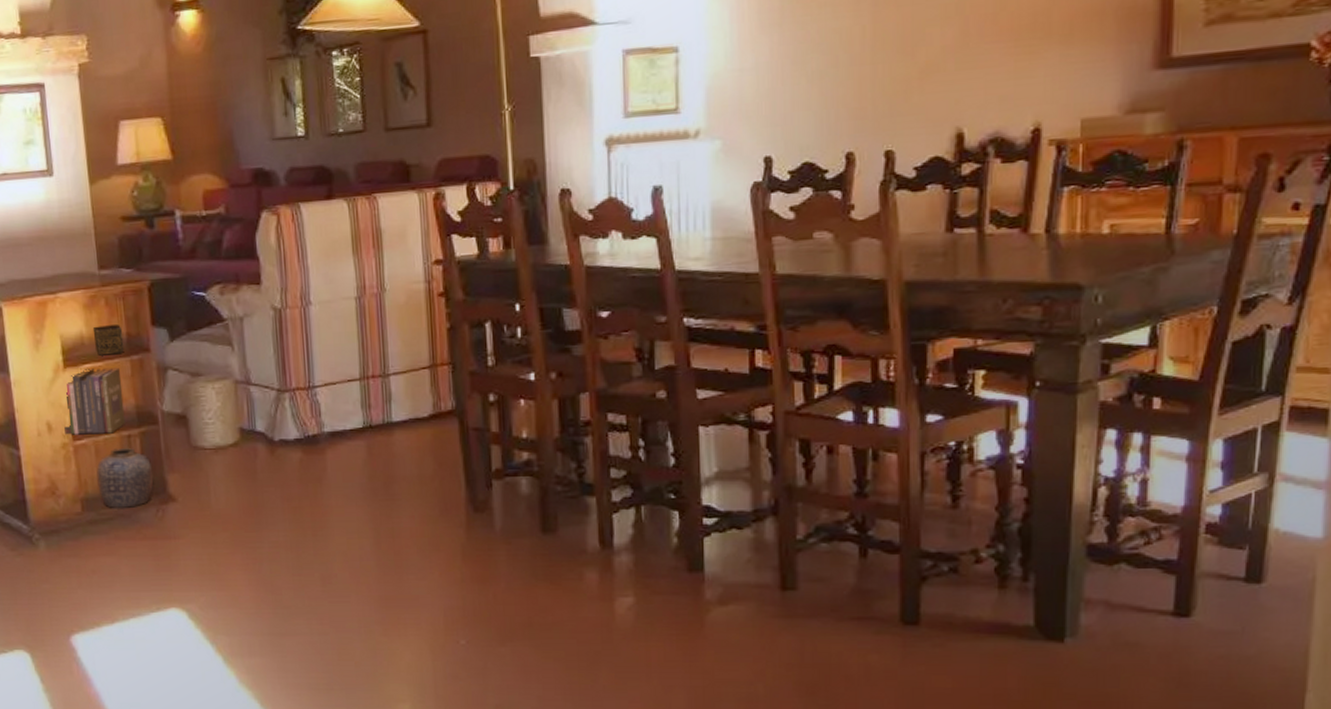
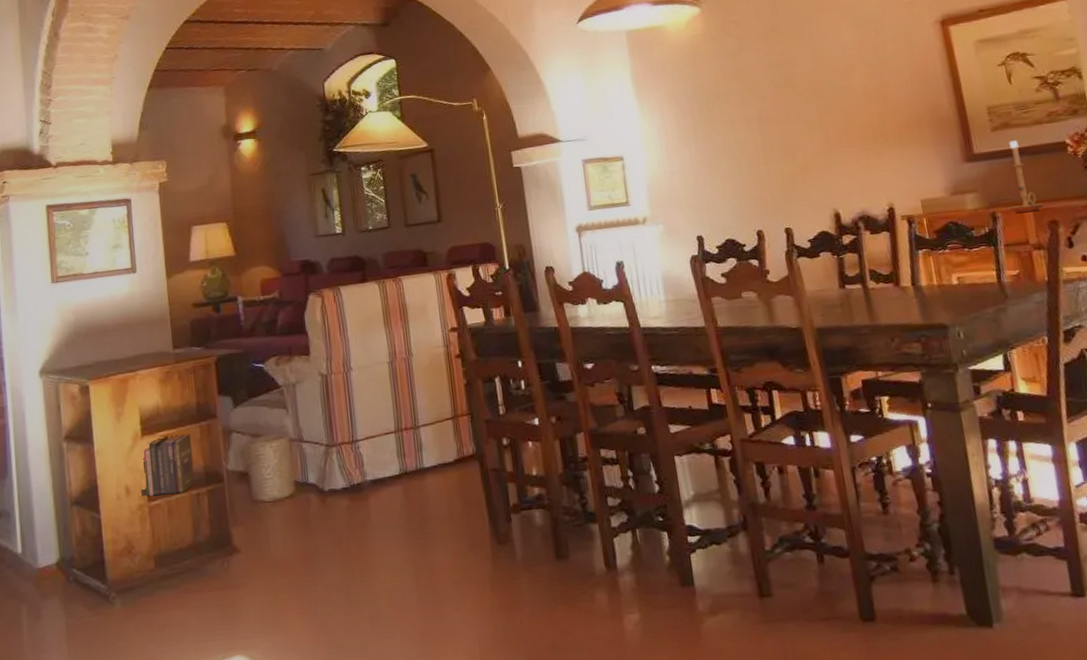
decorative box: present [92,325,125,356] -> none [167,395,195,424]
decorative jar: present [96,448,154,508] -> none [169,505,220,563]
candle holder: none [1205,39,1257,143] -> present [1009,140,1044,214]

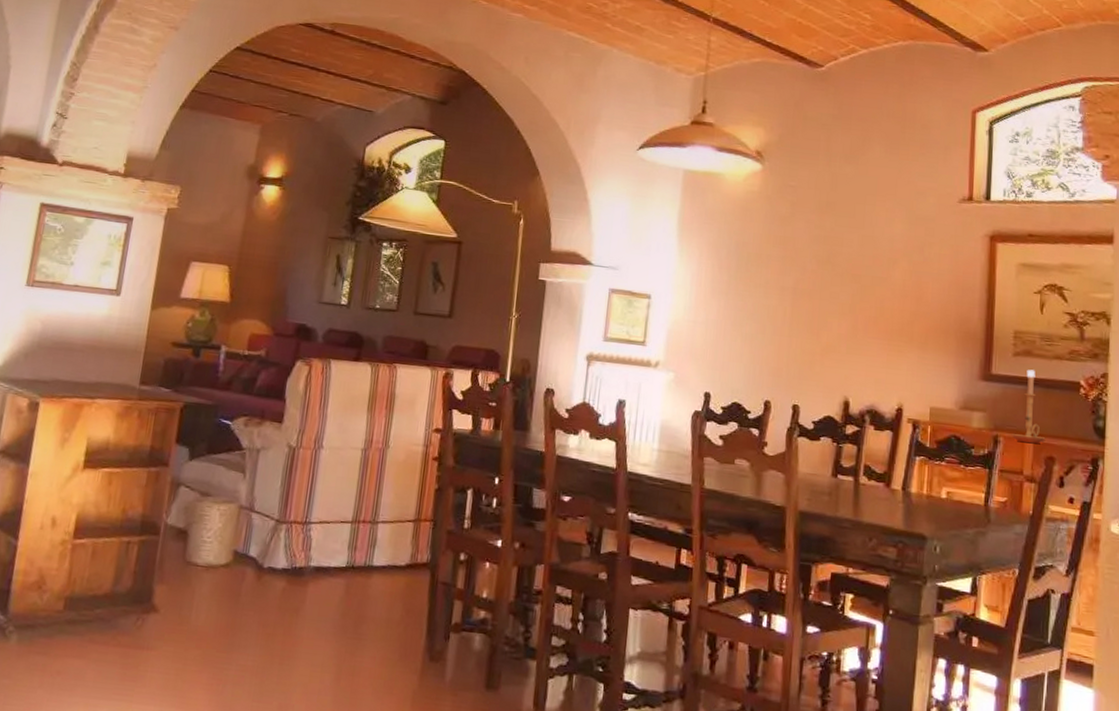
books: present [141,433,195,497] -> none [67,473,136,538]

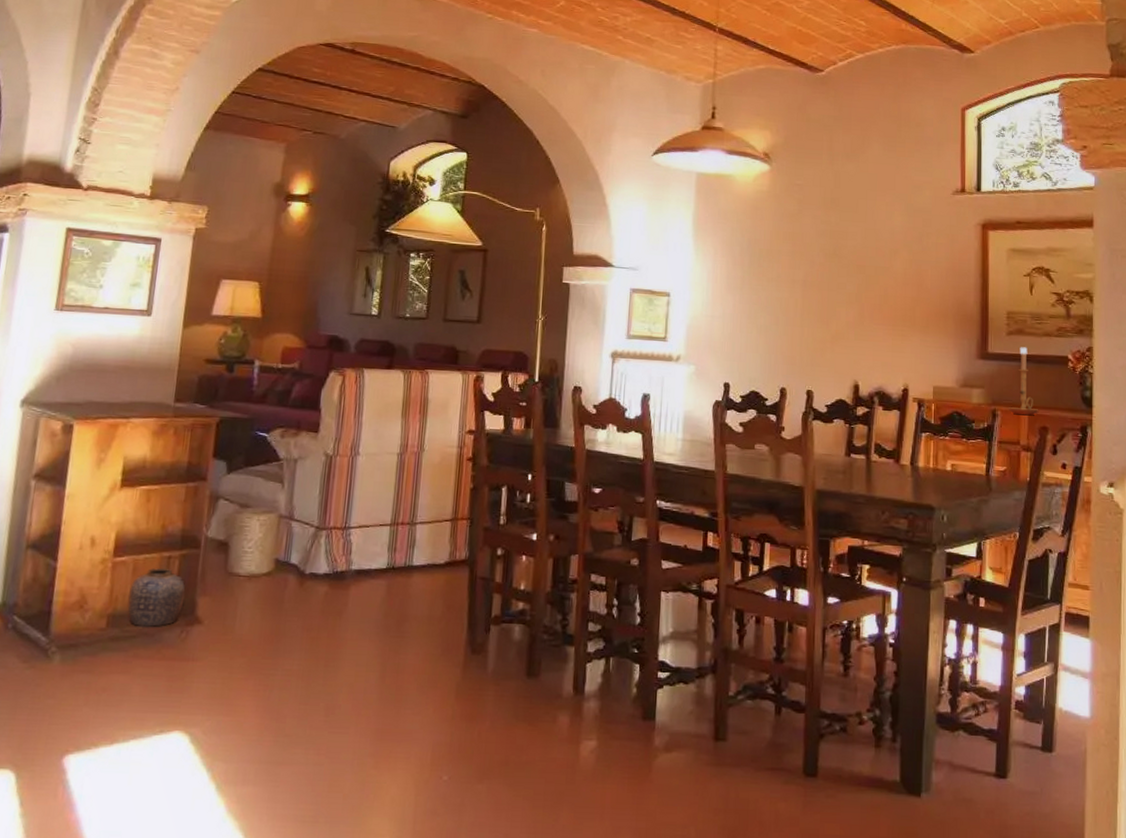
decorative jar: none [85,552,143,613] -> present [127,568,186,627]

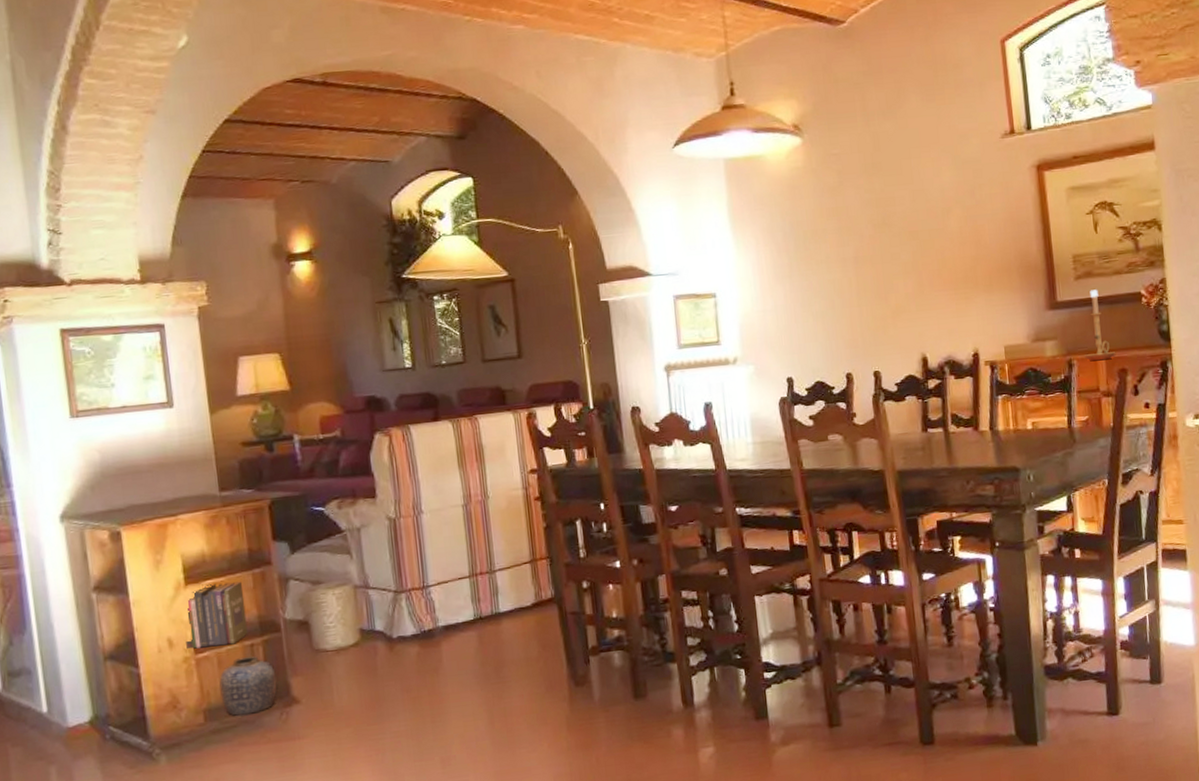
books: none [107,490,174,554] -> present [186,581,248,650]

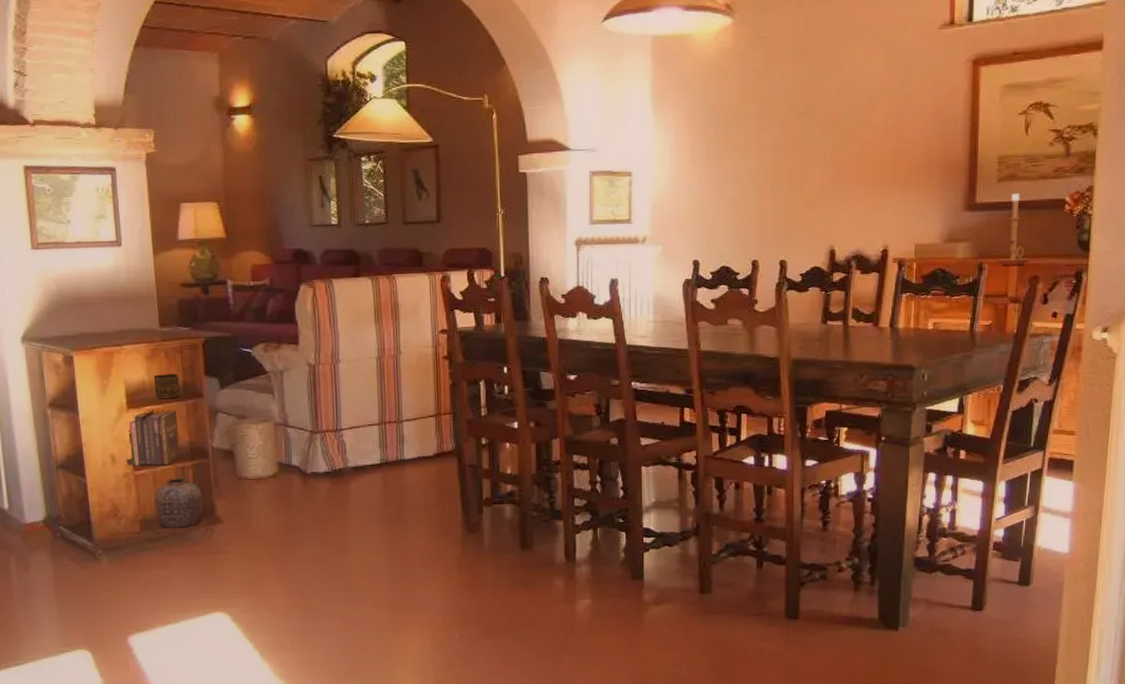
decorative box: none [214,541,246,571] -> present [153,374,181,399]

